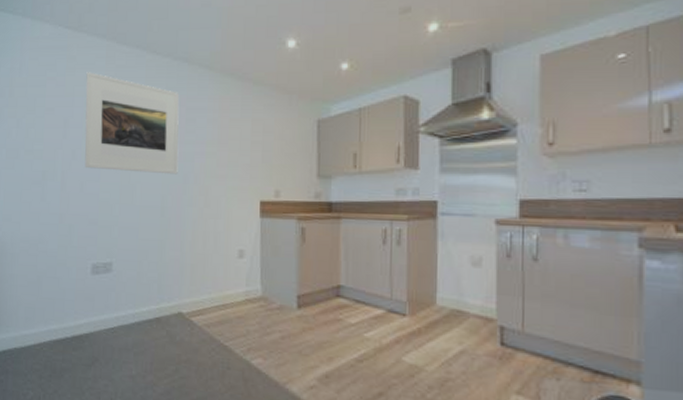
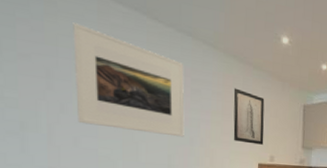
wall art: none [230,111,267,177] -> present [233,88,265,145]

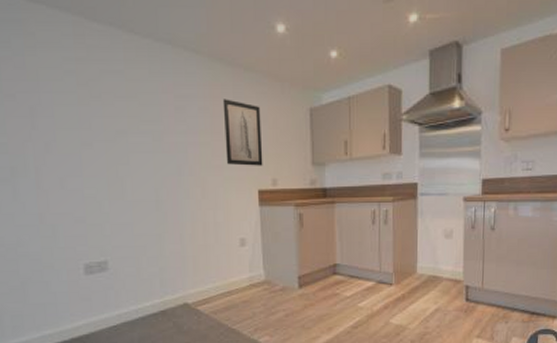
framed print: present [73,22,185,137] -> none [51,52,171,167]

